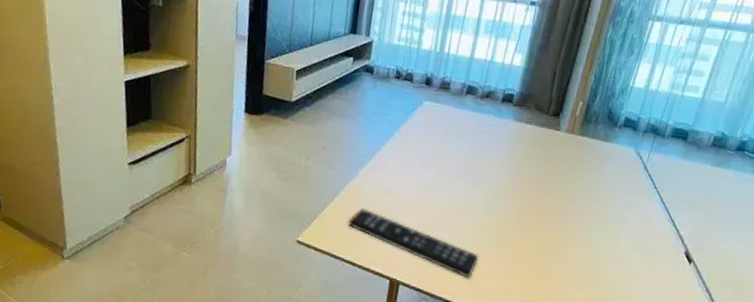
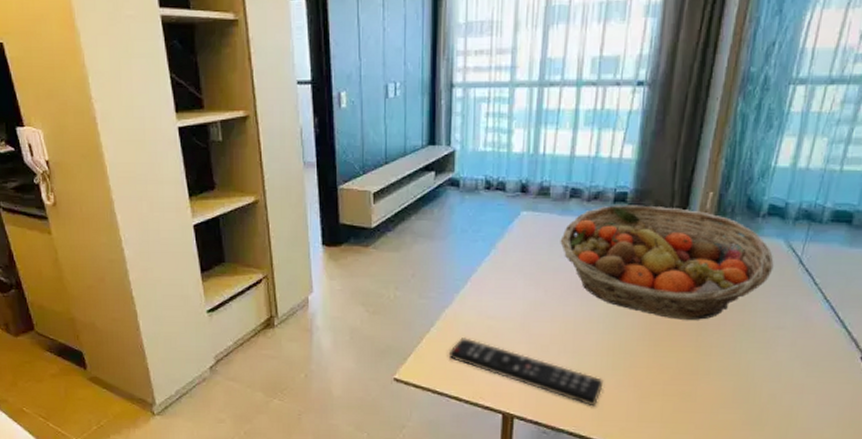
fruit basket: none [454,104,625,210] -> present [560,205,774,320]

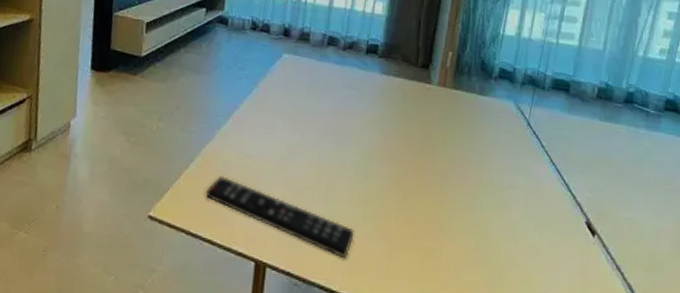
fruit basket: present [560,205,774,320] -> none [317,55,506,174]

